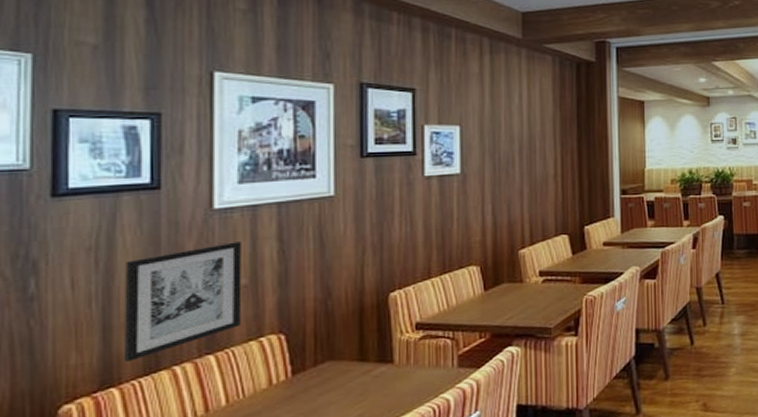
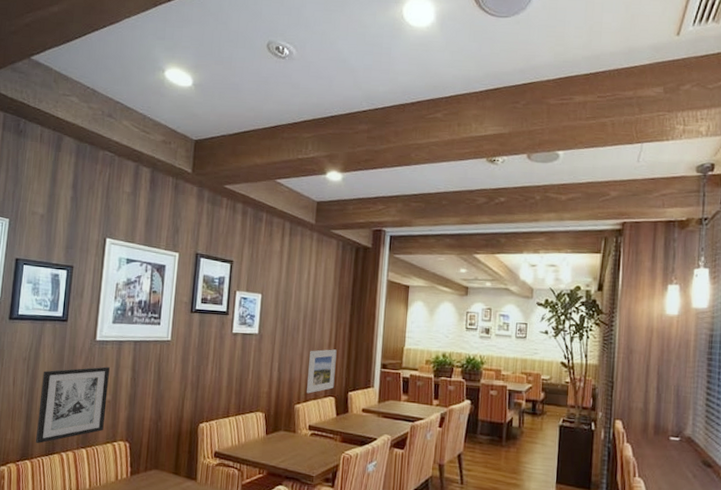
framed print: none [531,180,566,235] -> present [307,349,337,394]

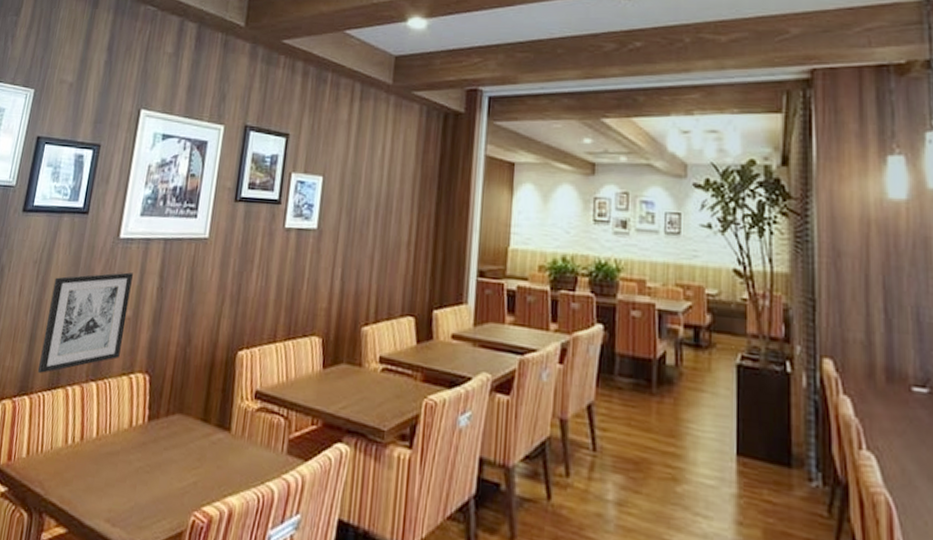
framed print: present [307,349,337,394] -> none [378,249,418,312]

